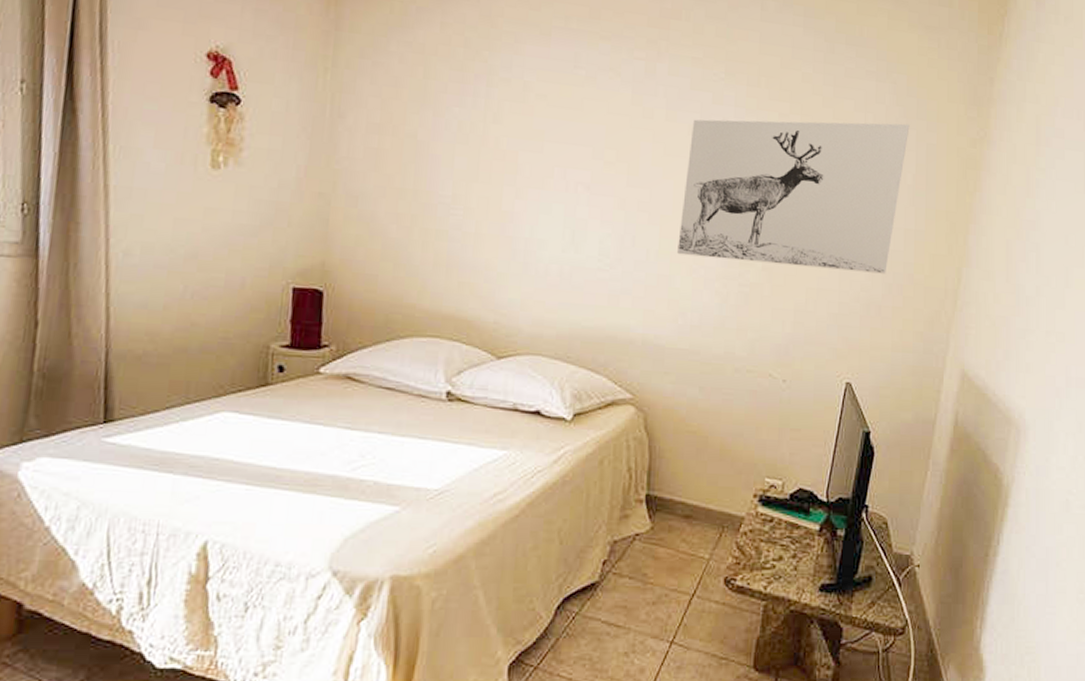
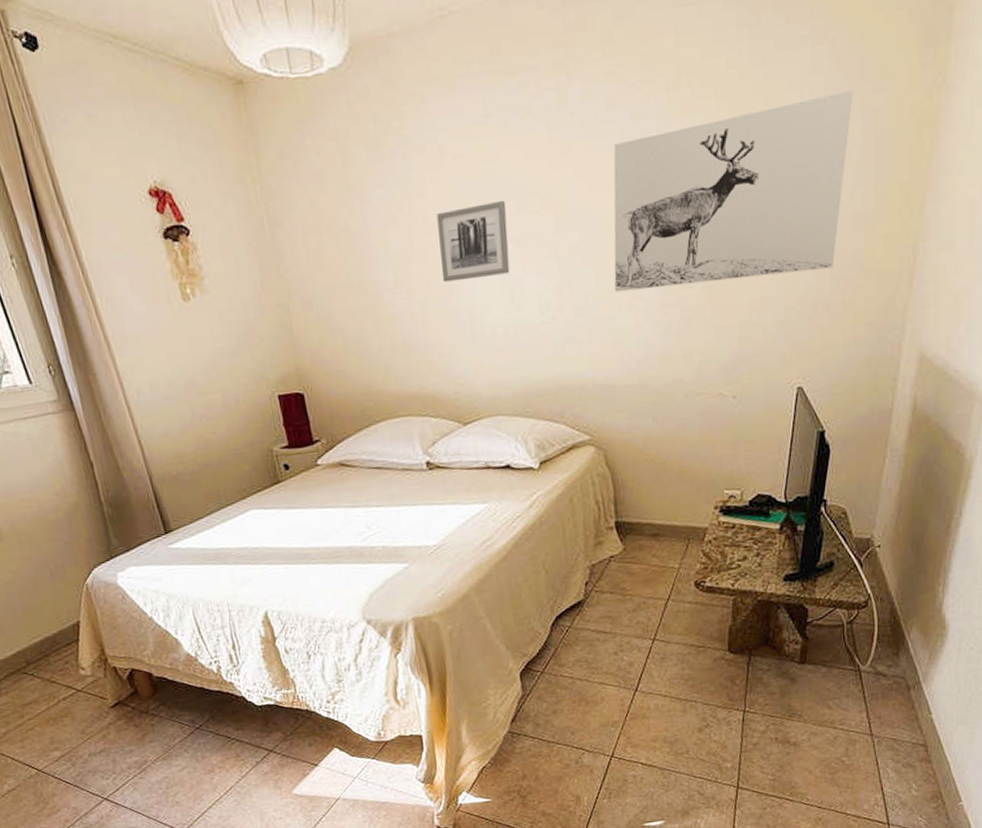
wall art: none [503,142,581,214] -> present [436,200,510,283]

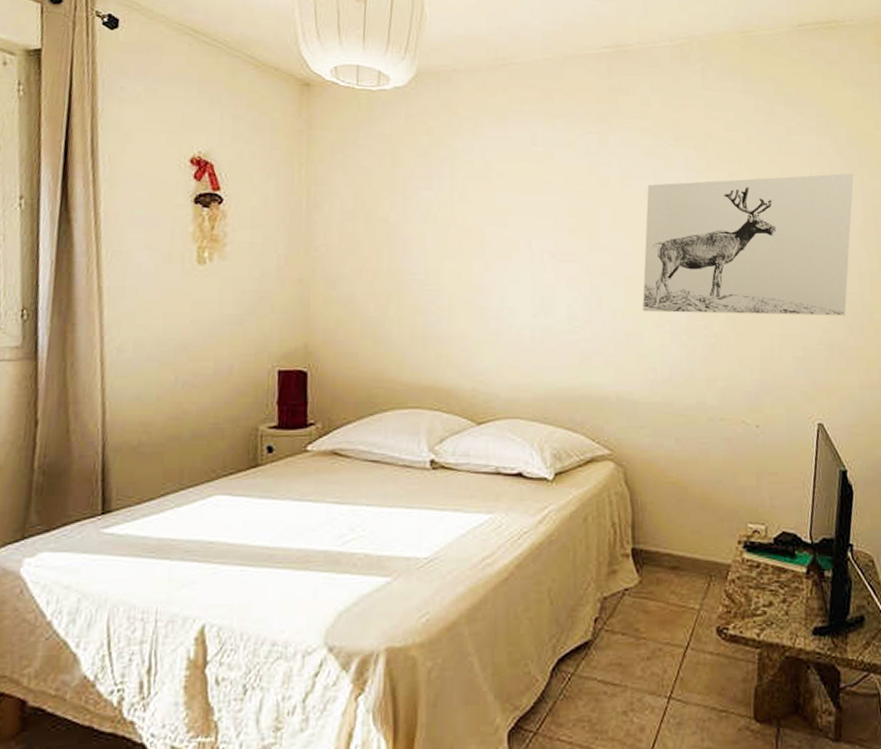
wall art: present [436,200,510,283] -> none [474,216,543,282]

